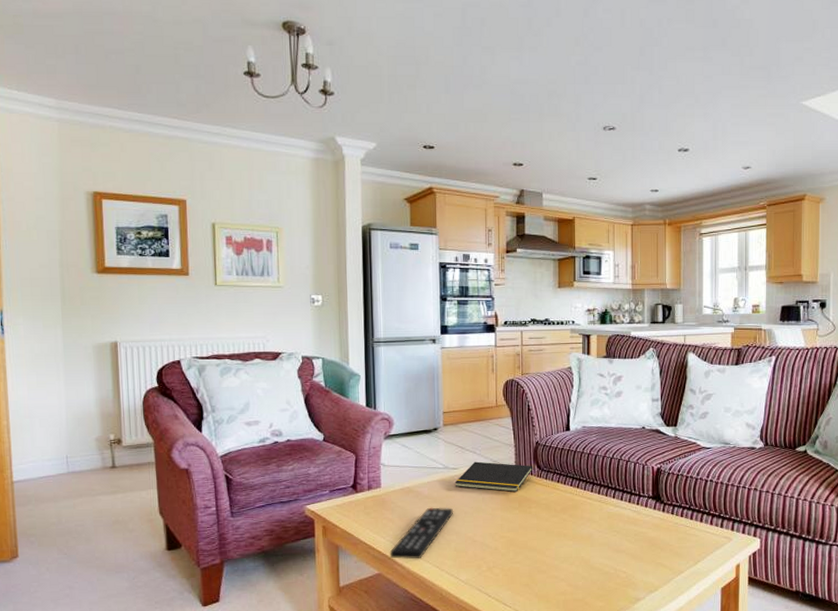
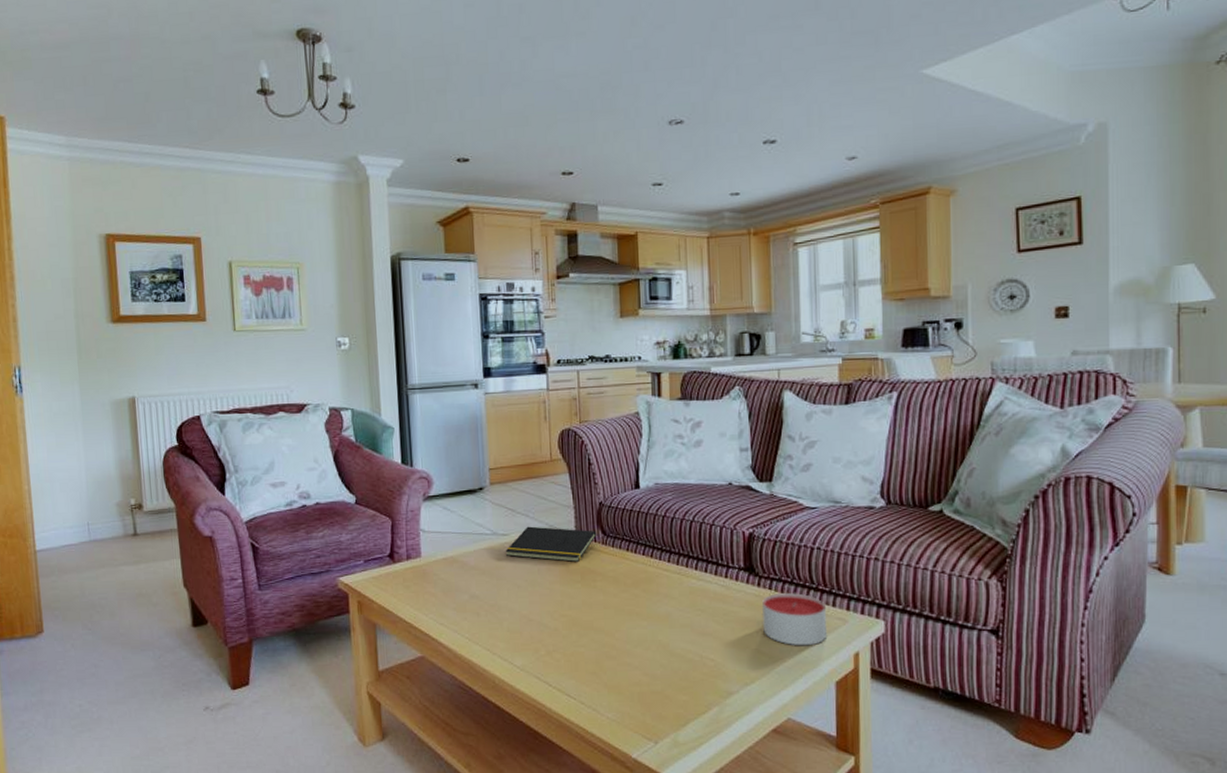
remote control: present [389,507,454,559] -> none [433,580,506,641]
candle: none [665,517,716,560] -> present [761,593,828,646]

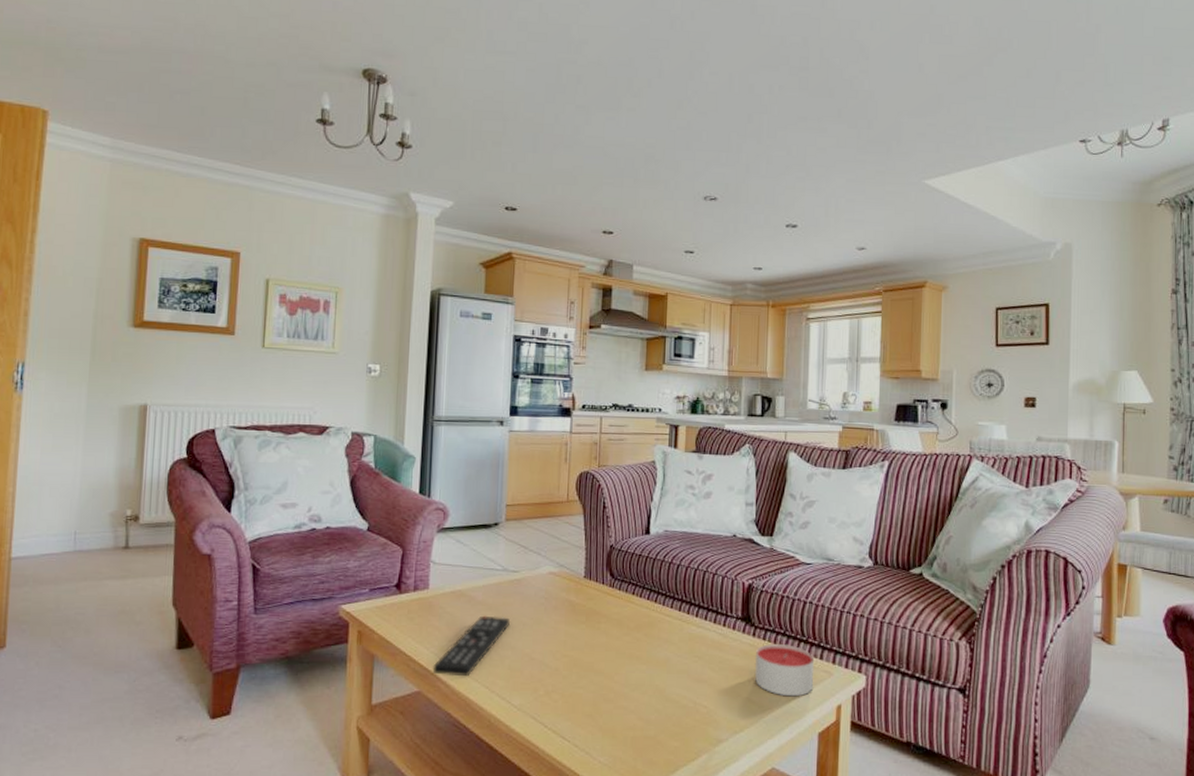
remote control: none [433,580,506,641] -> present [432,615,511,677]
notepad: present [505,526,597,563] -> none [514,564,605,604]

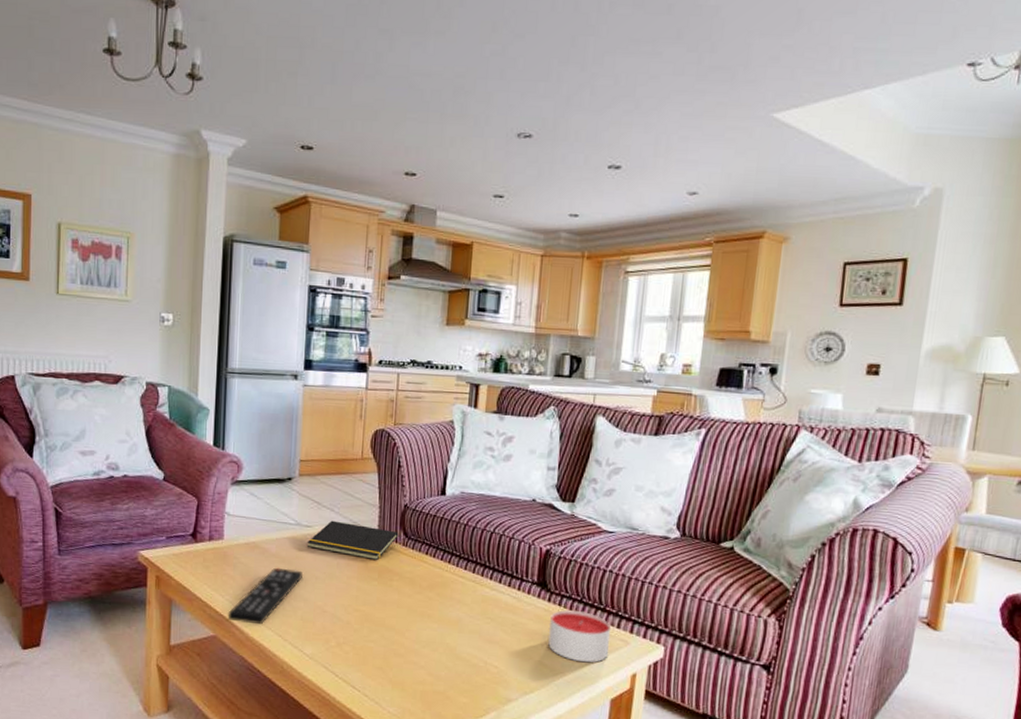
notepad: none [514,564,605,604] -> present [306,520,399,561]

